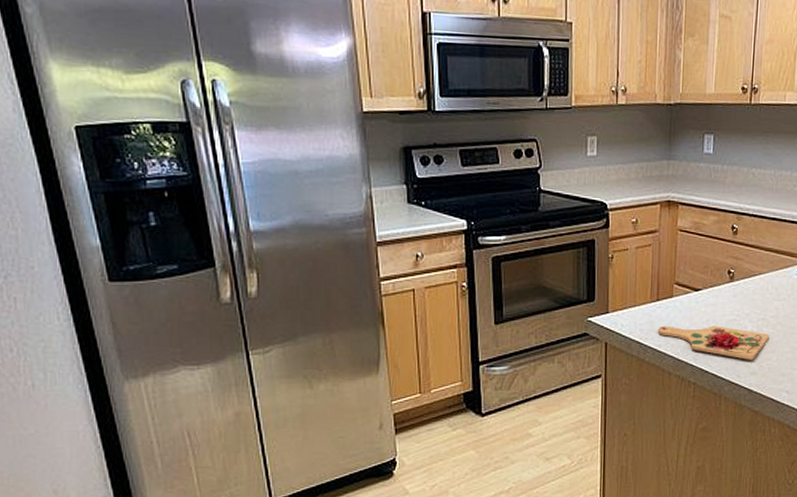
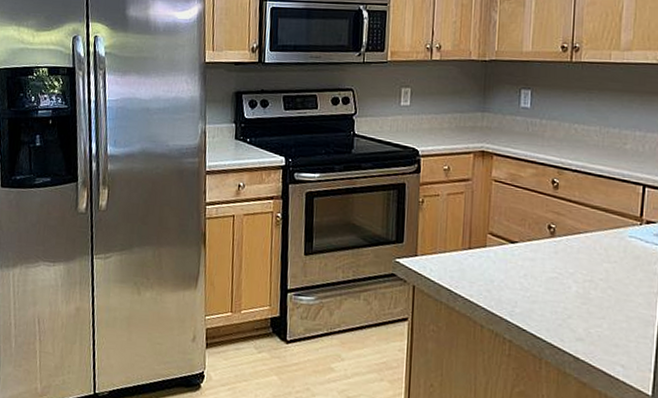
cutting board: present [658,326,770,360] -> none [470,275,599,324]

